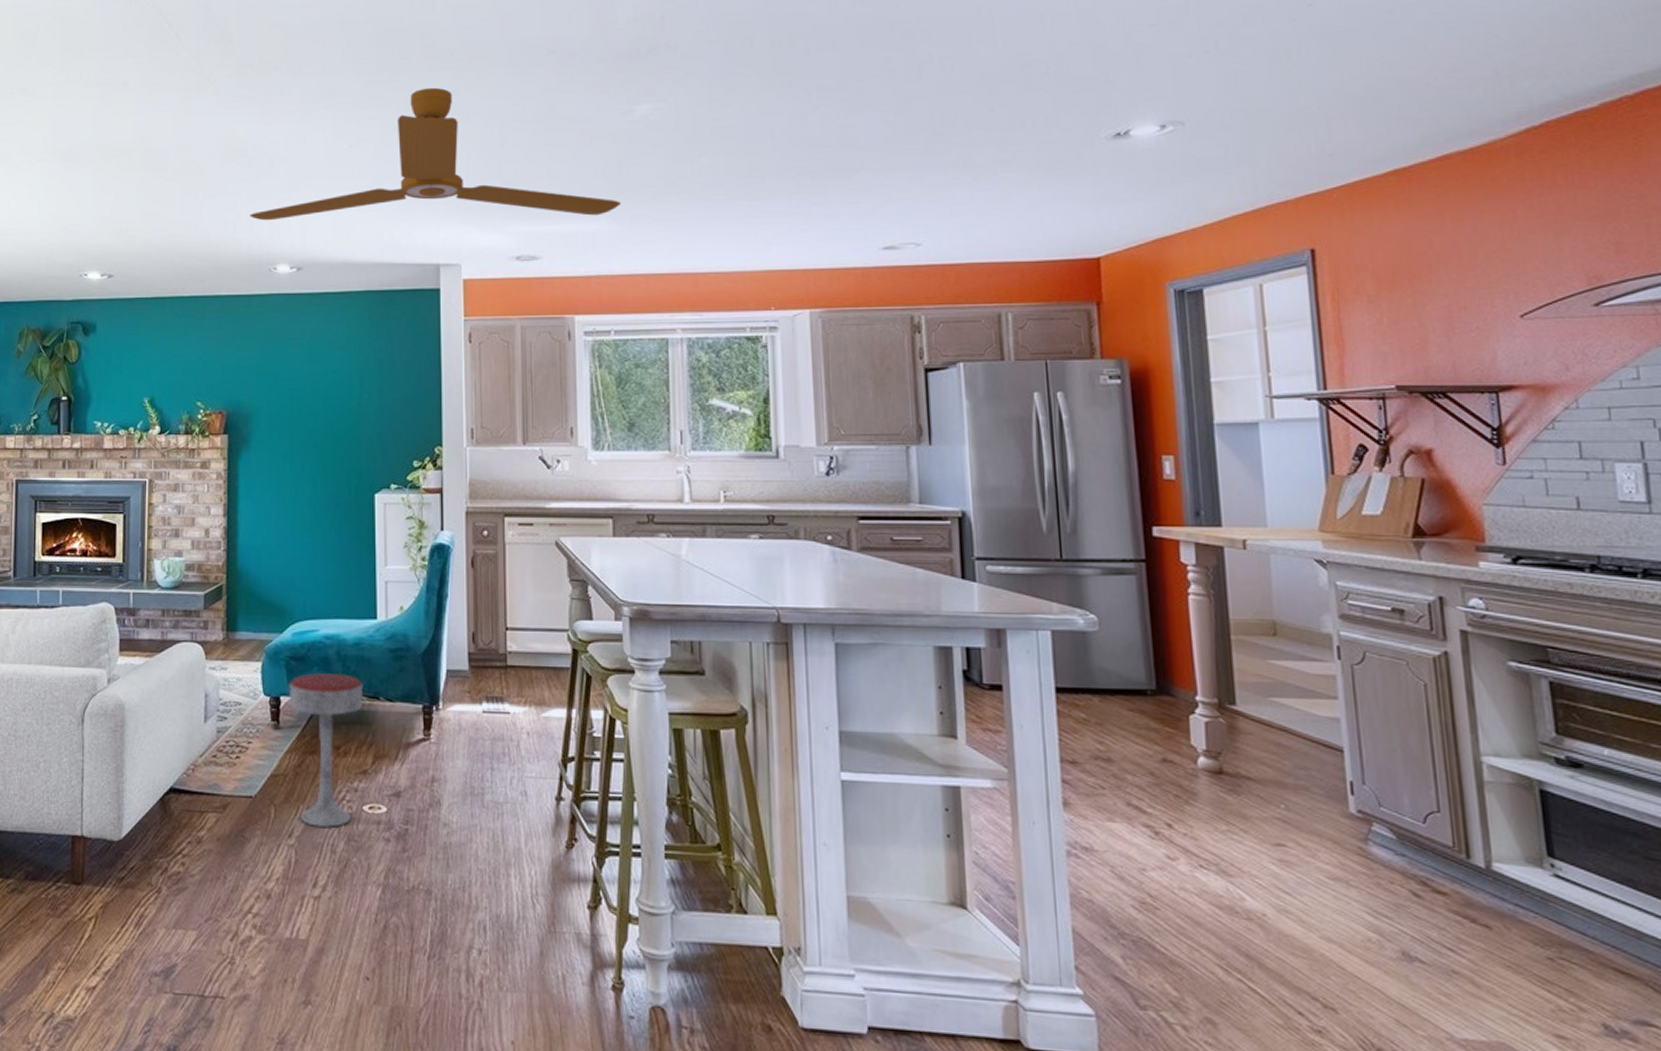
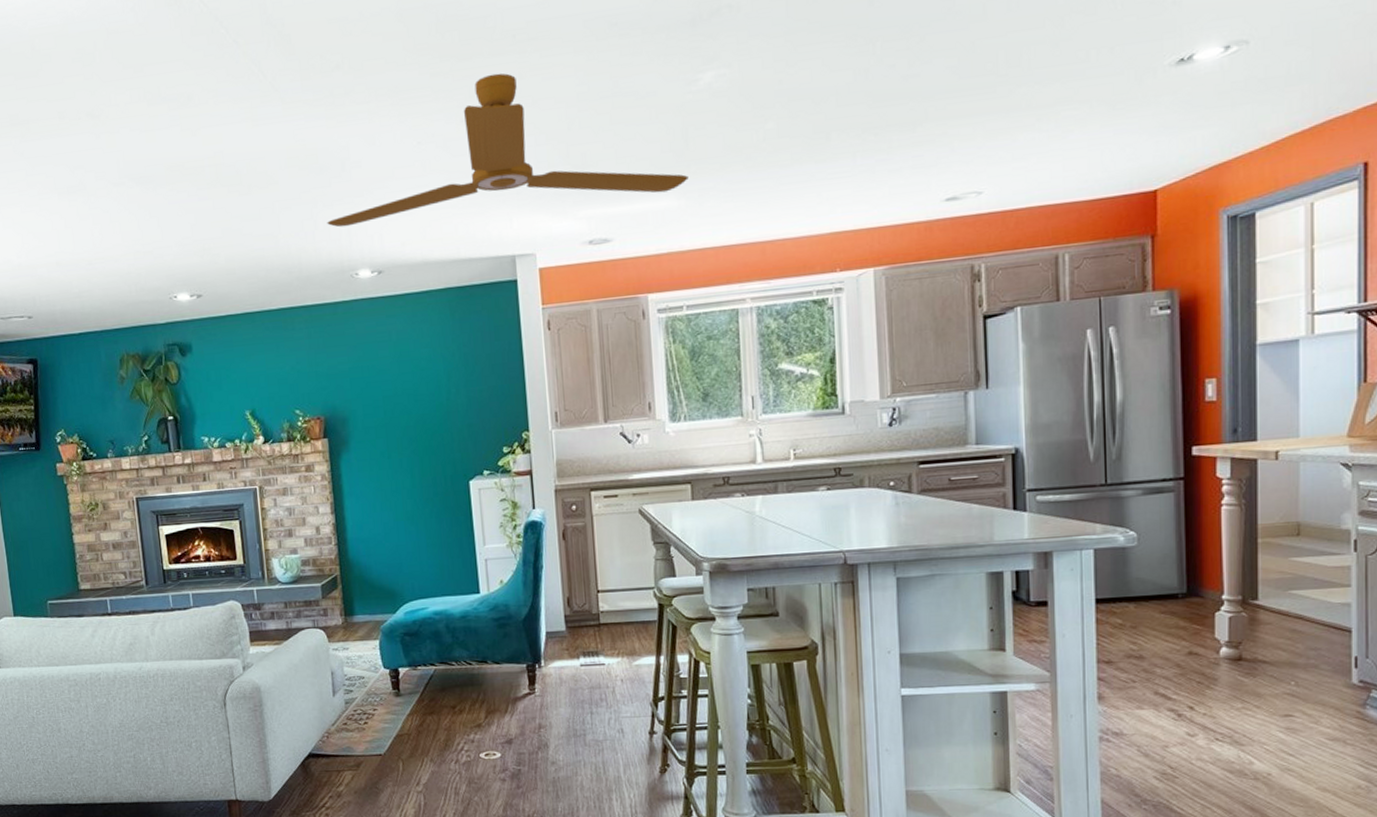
bar stool: present [289,673,364,828] -> none [405,644,474,776]

